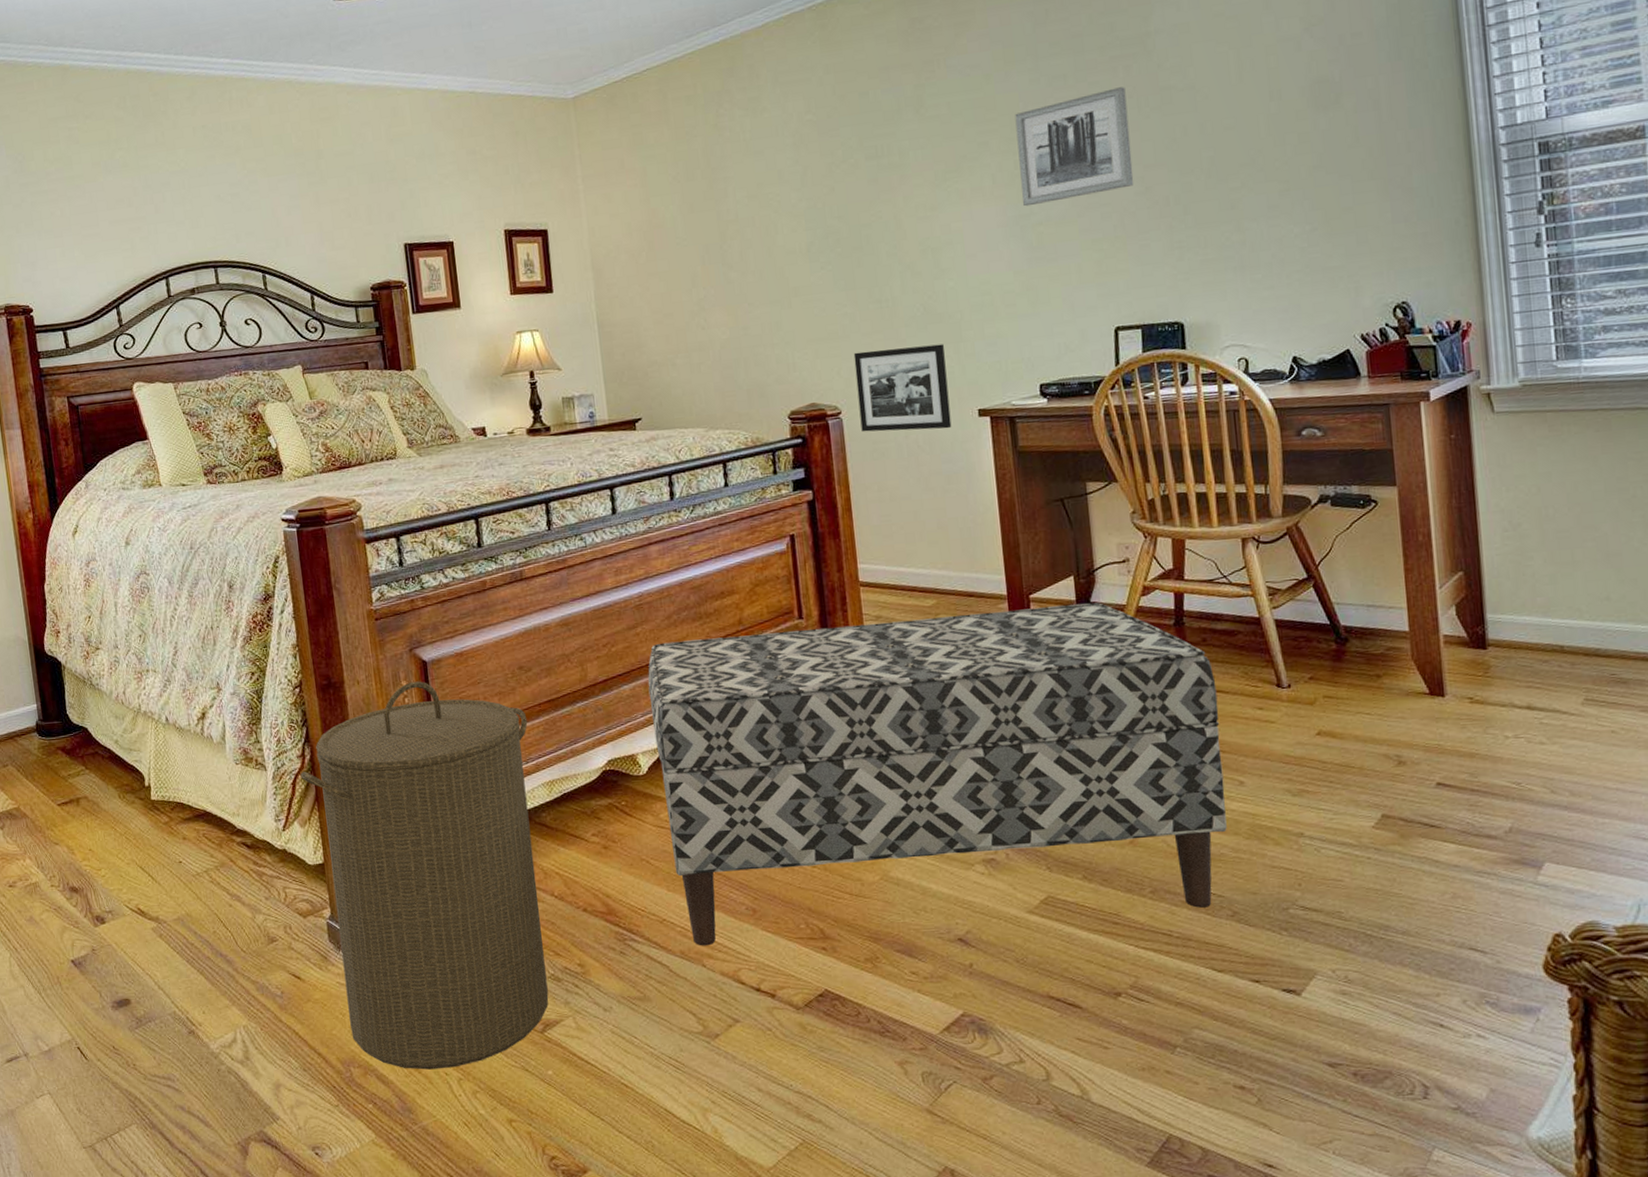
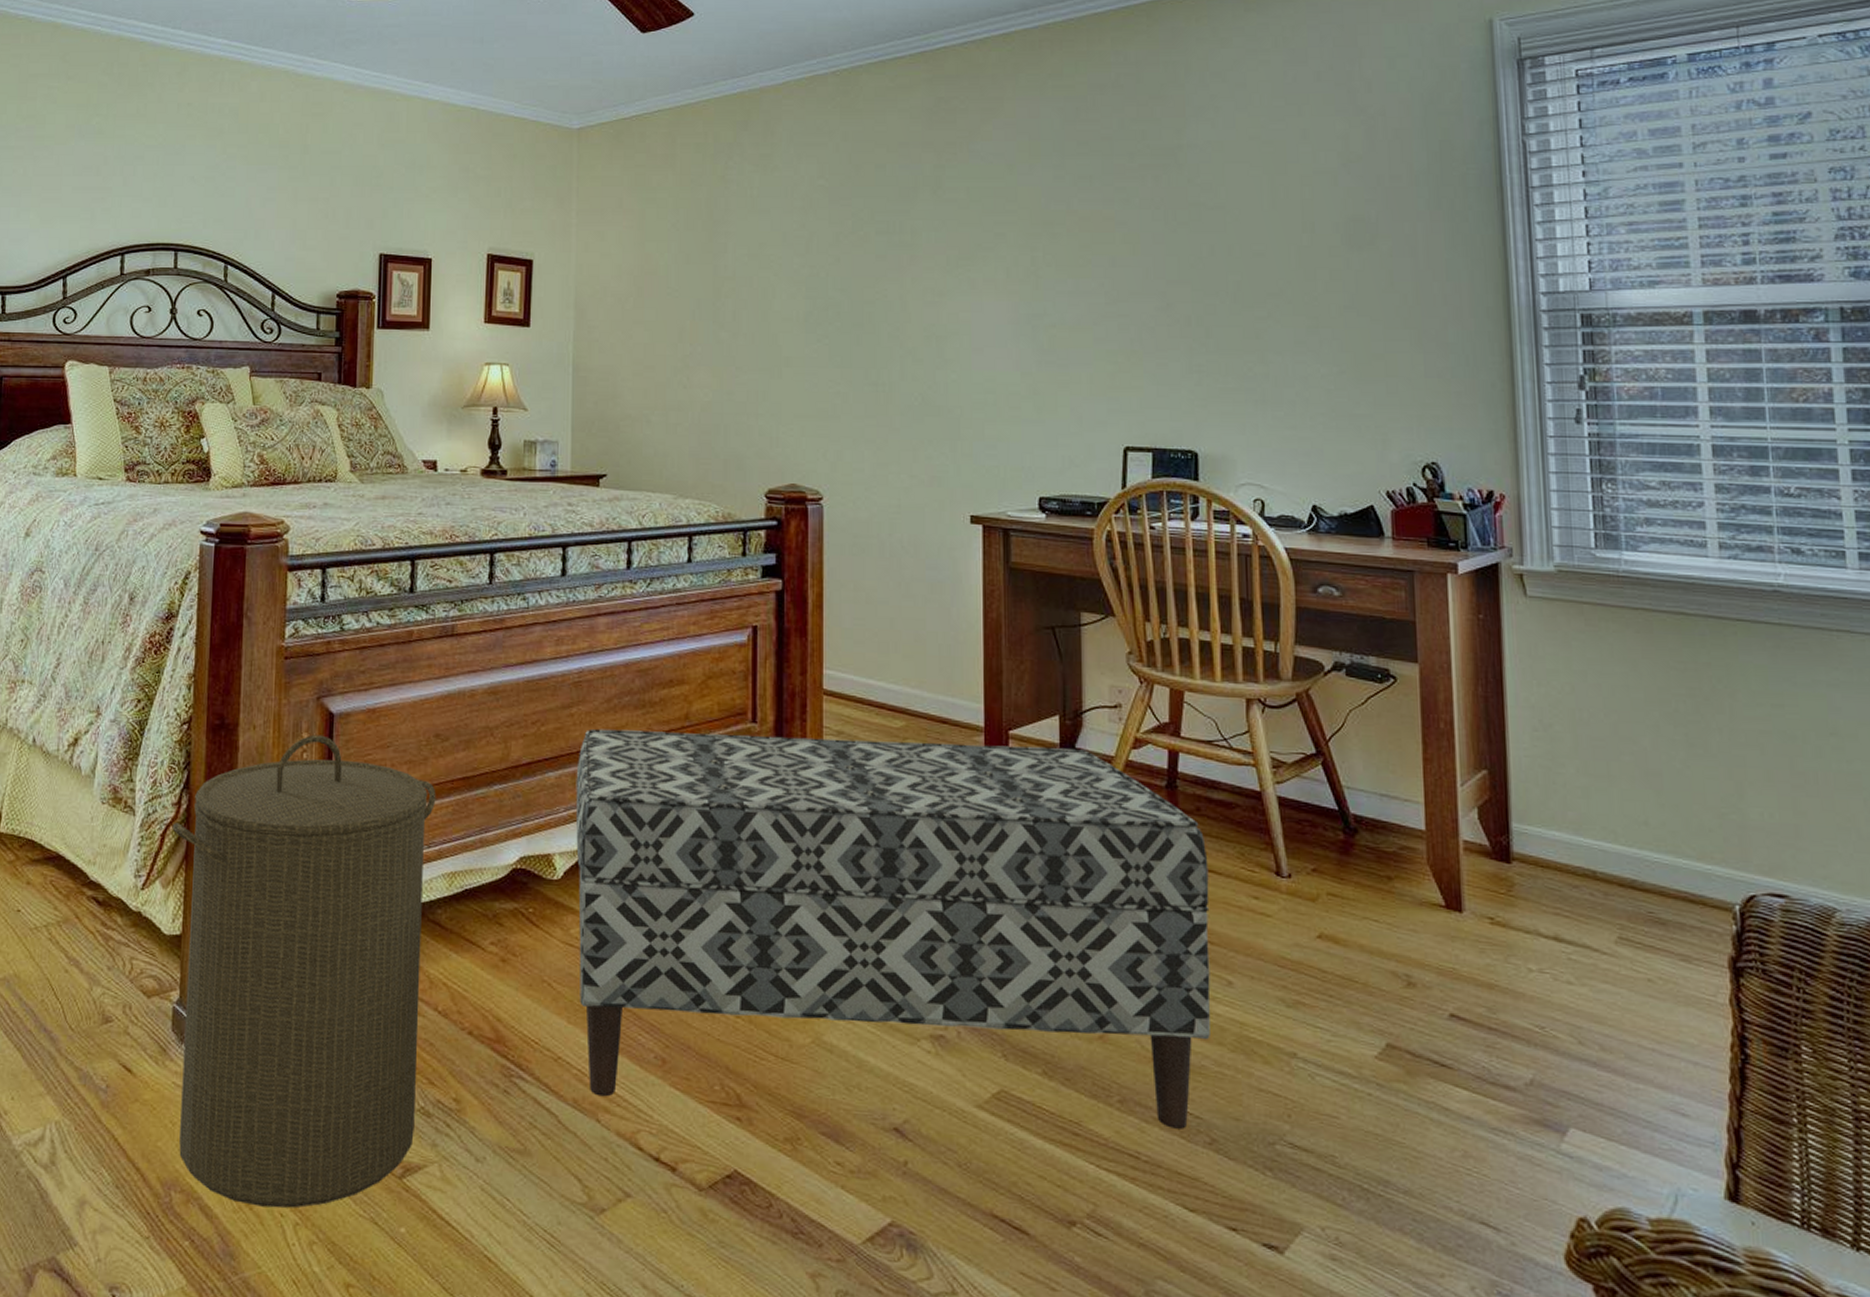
picture frame: present [853,344,952,433] -> none [842,435,940,532]
wall art: present [1015,87,1134,207] -> none [1036,197,1155,306]

